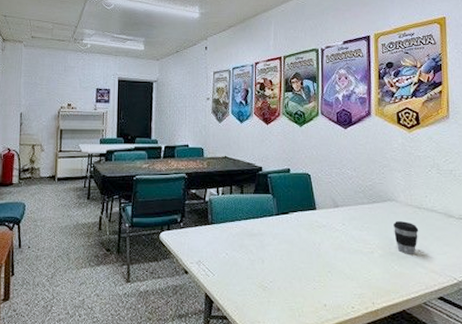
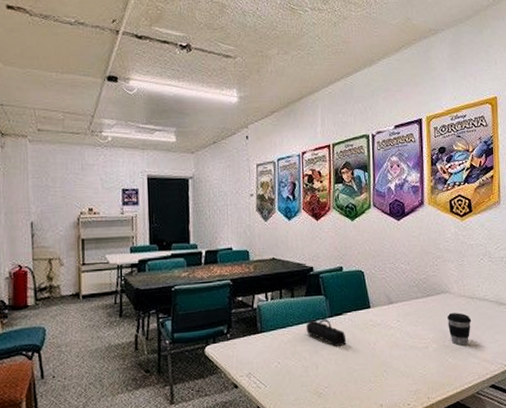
pencil case: none [253,216,292,243] -> present [306,319,347,346]

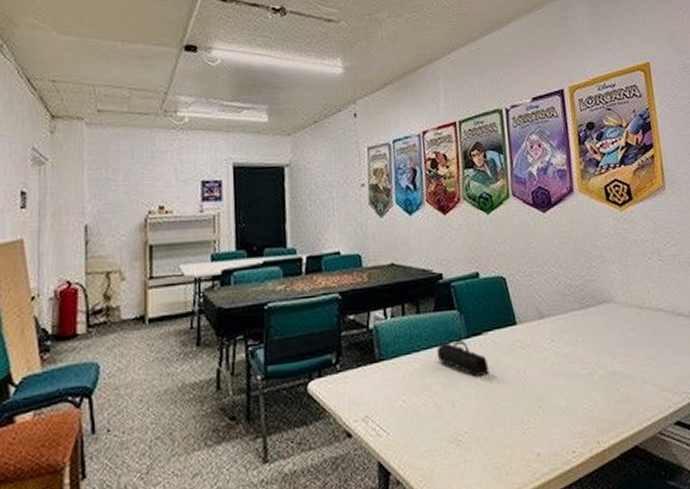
coffee cup: present [447,313,472,346] -> none [613,327,644,371]

